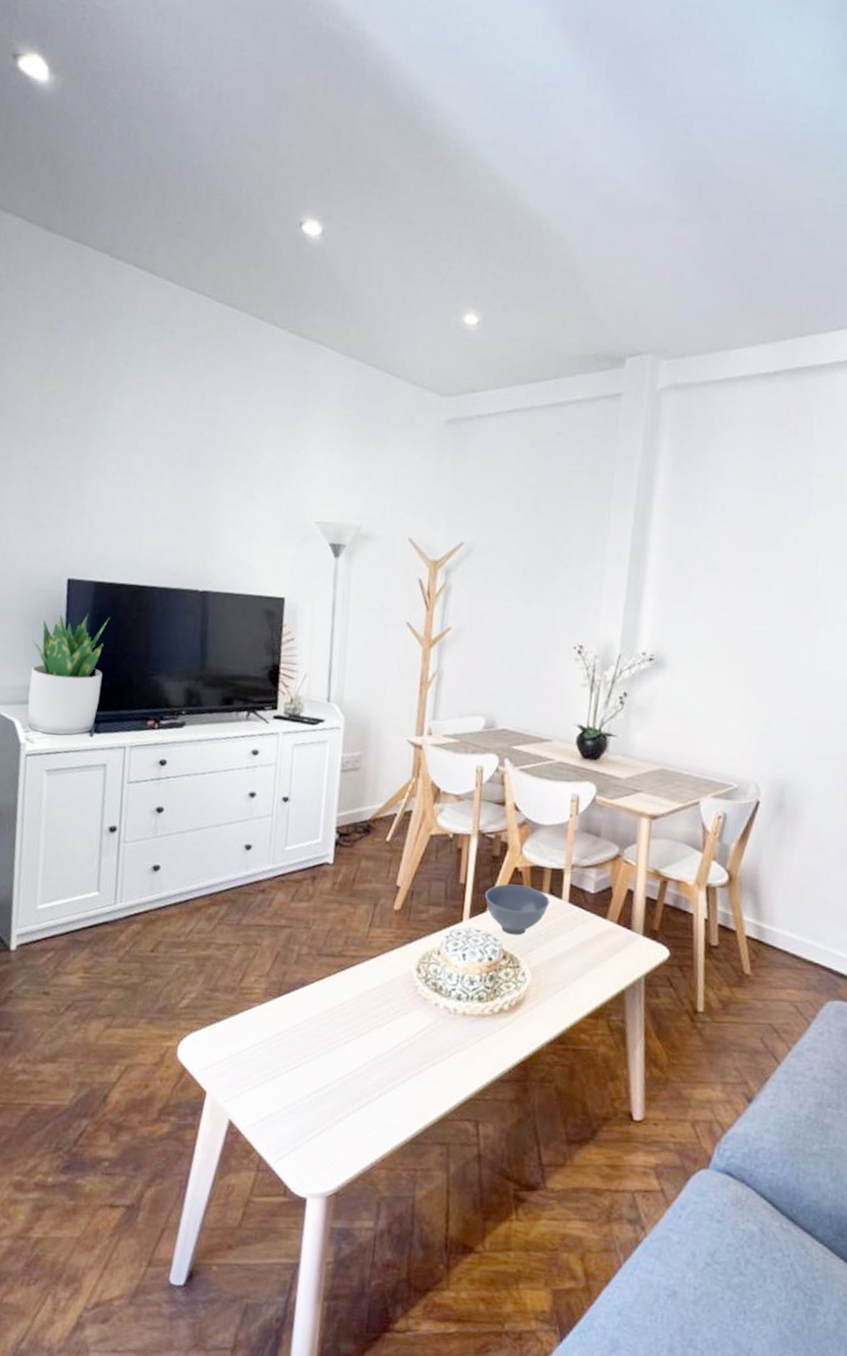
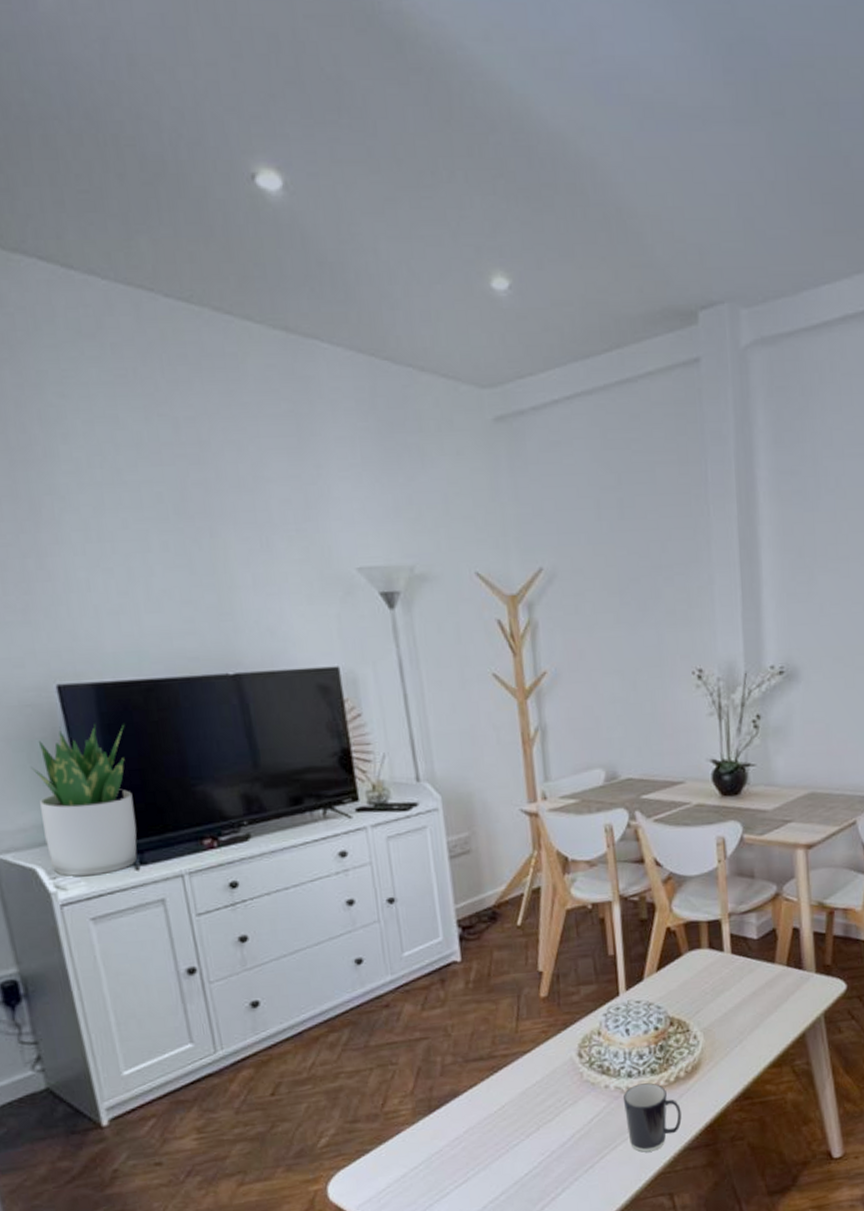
mug: none [447,1008,500,1076] -> present [623,1083,682,1152]
bowl: present [485,884,550,936] -> none [639,945,712,999]

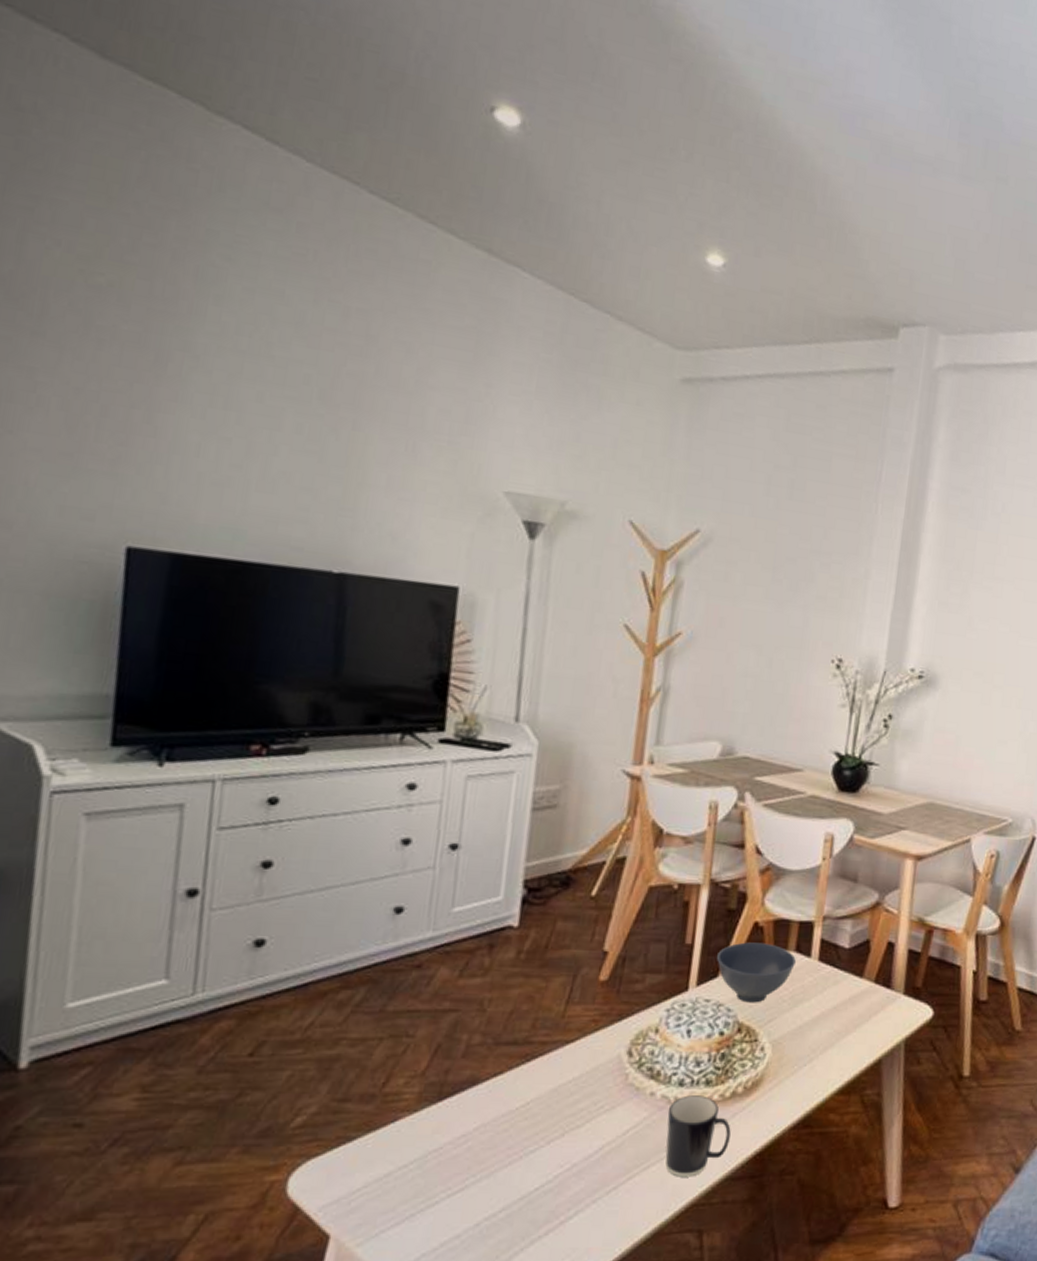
planter: present [30,724,138,877] -> none [55,596,195,765]
bowl: none [639,945,712,999] -> present [717,942,797,1003]

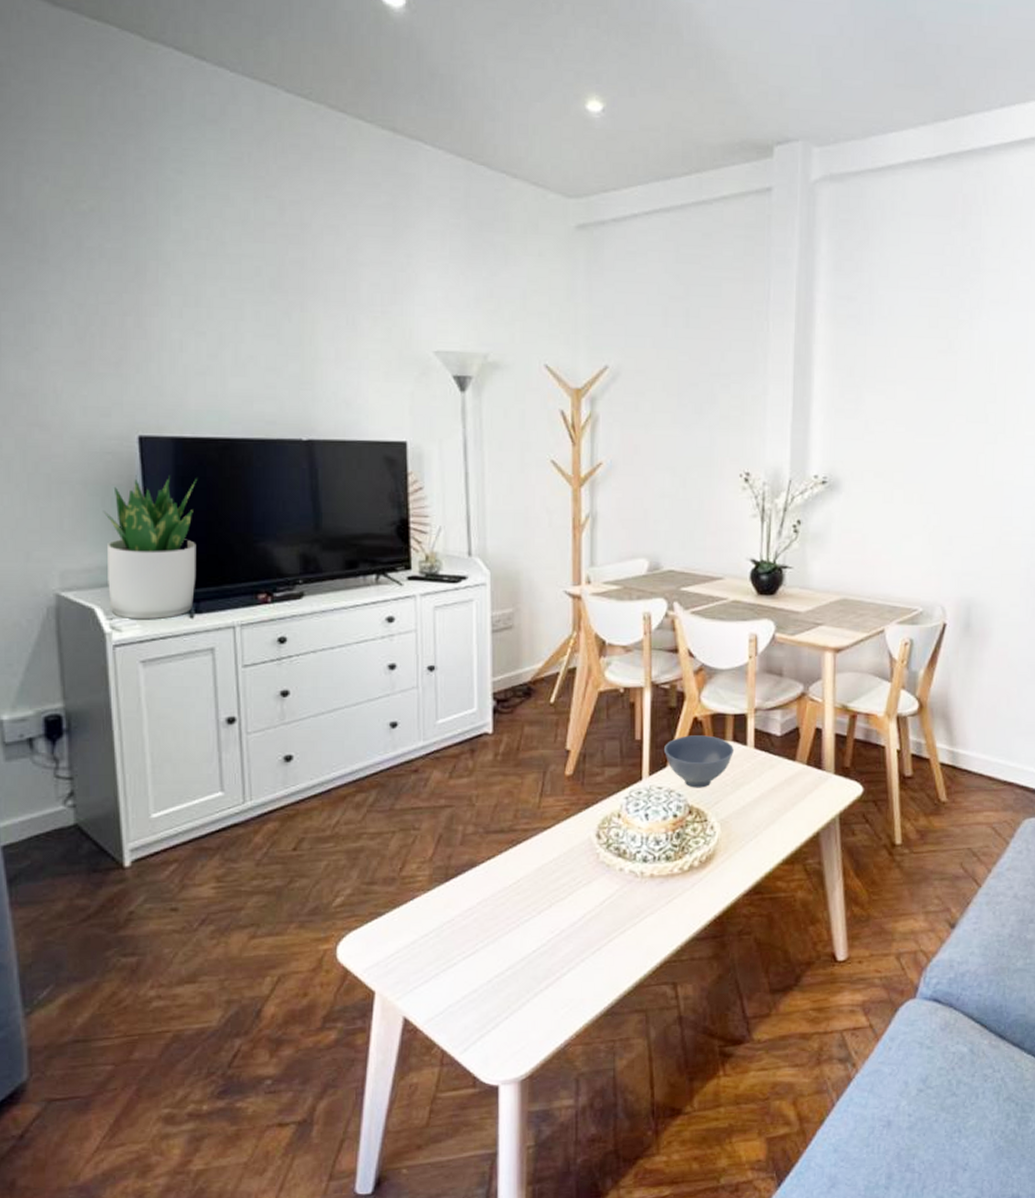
planter: none [55,596,195,765] -> present [103,476,198,620]
mug: present [665,1095,731,1177] -> none [636,869,692,939]

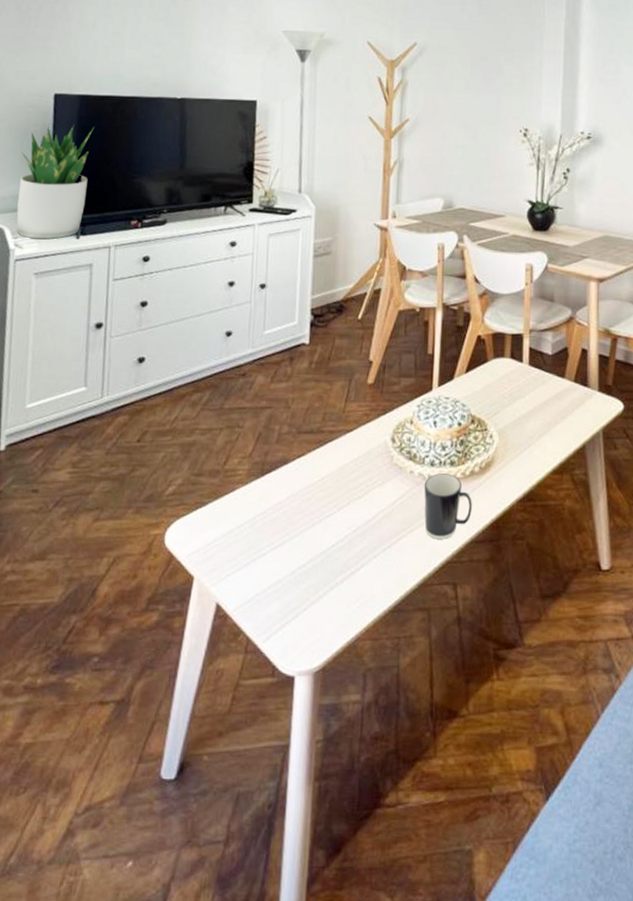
mug: none [636,869,692,939] -> present [424,473,472,539]
bowl: present [664,735,735,788] -> none [452,351,512,400]

